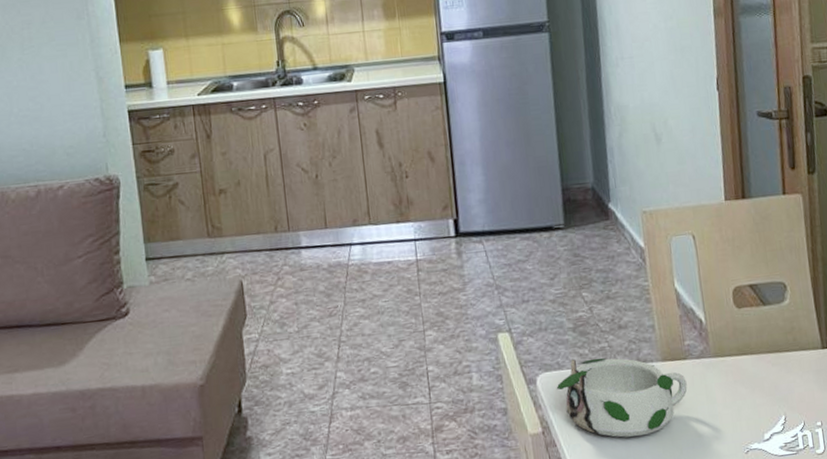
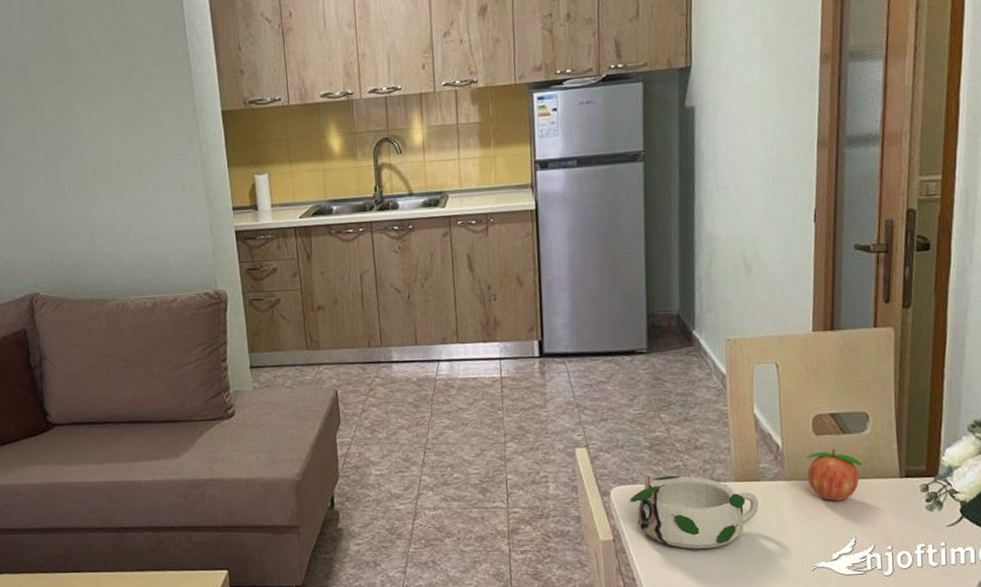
fruit: none [730,322,785,377] -> present [806,449,863,501]

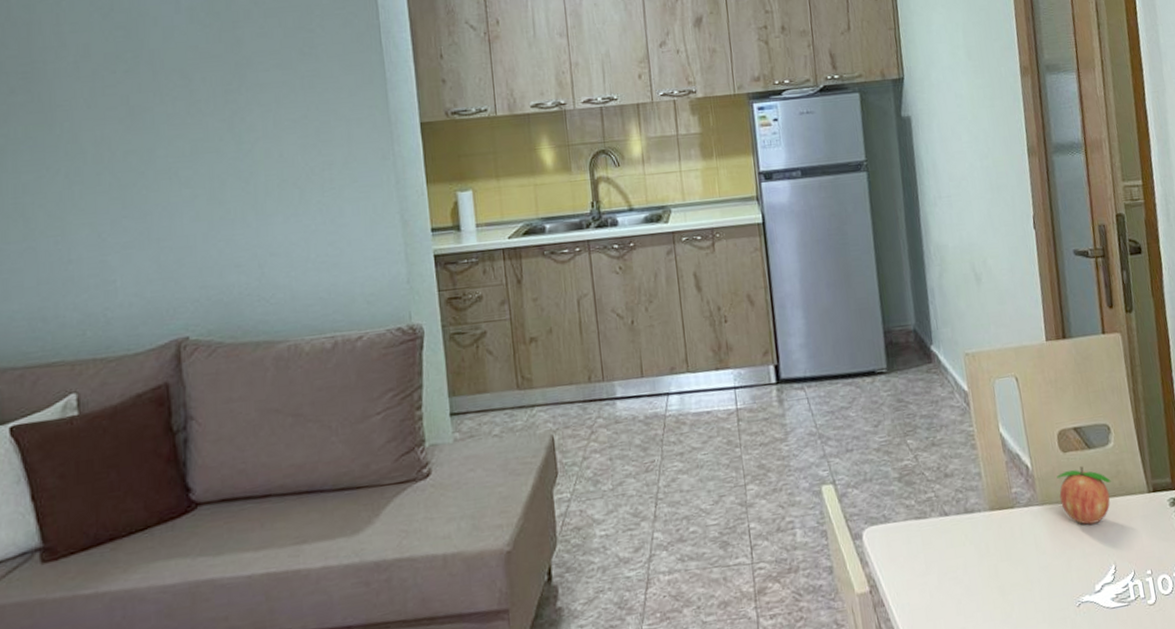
bowl: present [629,475,759,549] -> none [883,508,1017,594]

